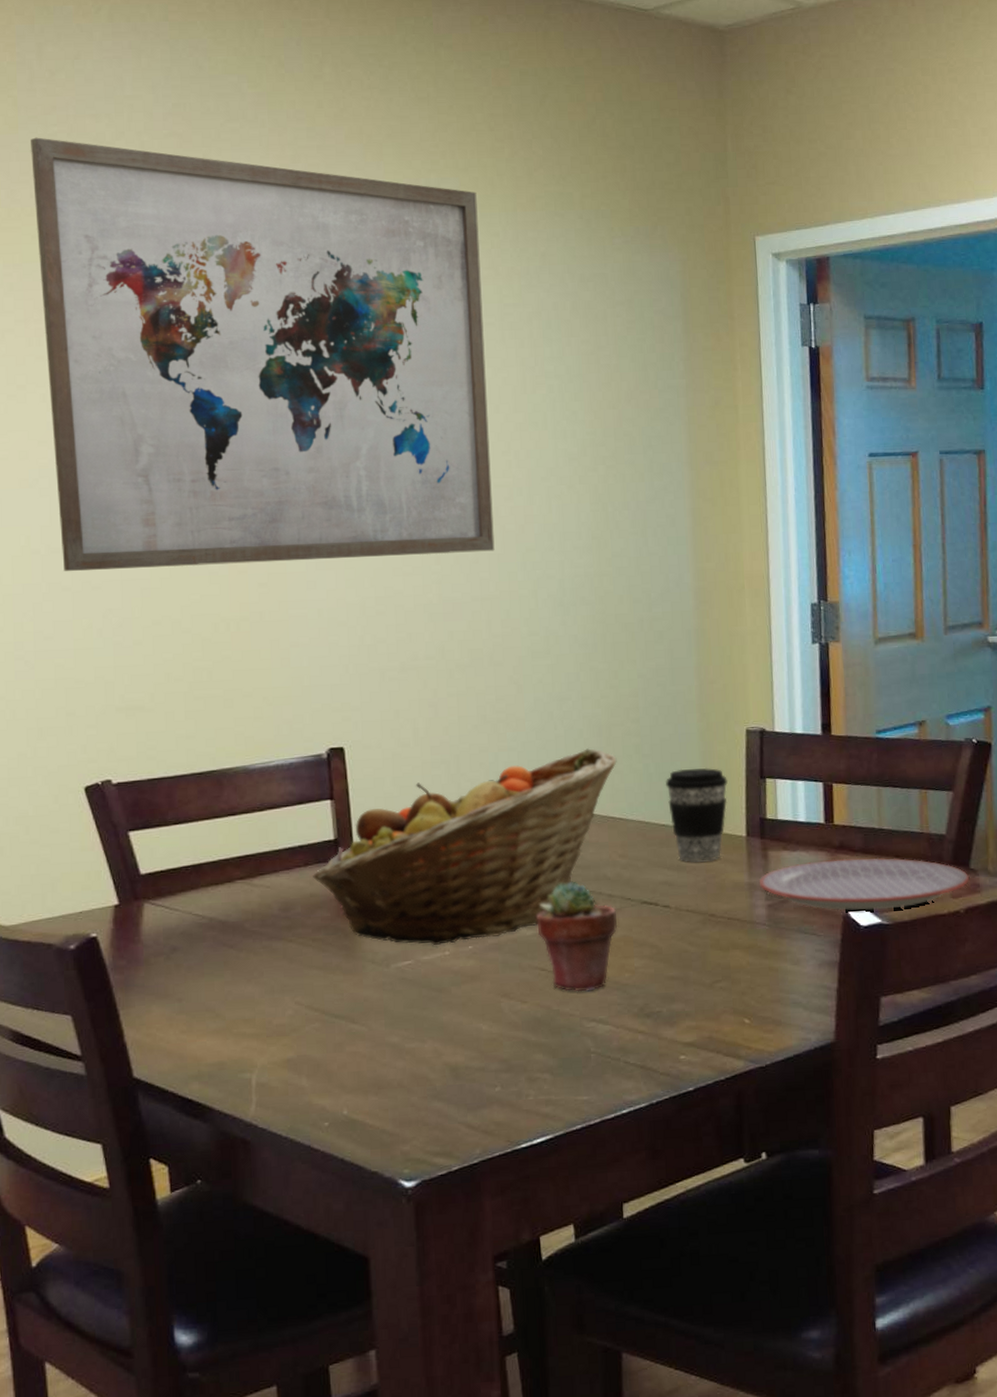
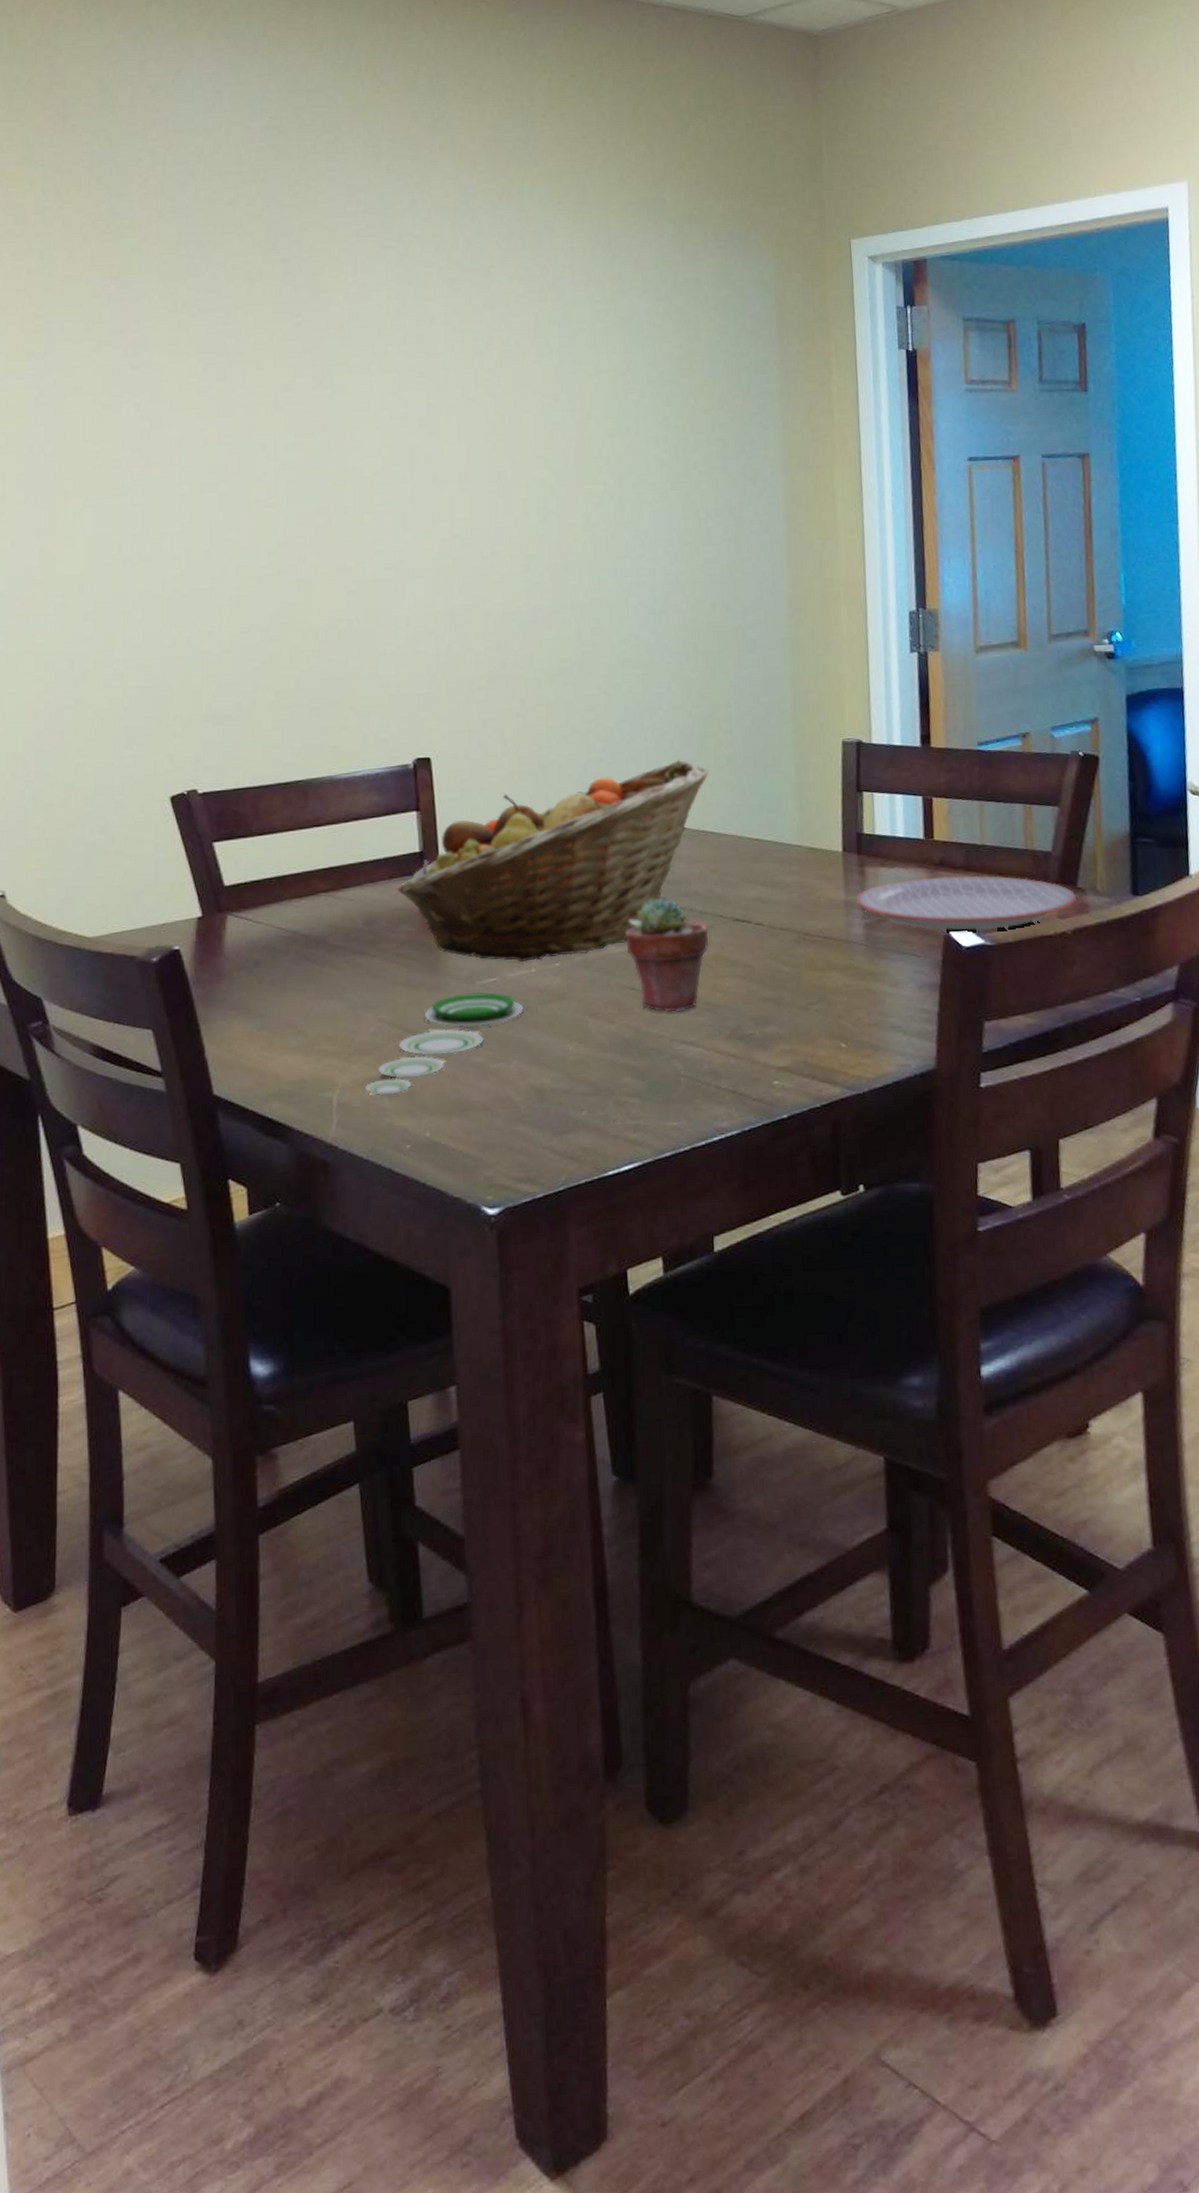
wall art: present [31,137,495,572] -> none [131,152,585,580]
plate: none [282,975,438,1076] -> present [364,992,524,1096]
coffee cup: present [666,767,728,862] -> none [759,780,823,878]

